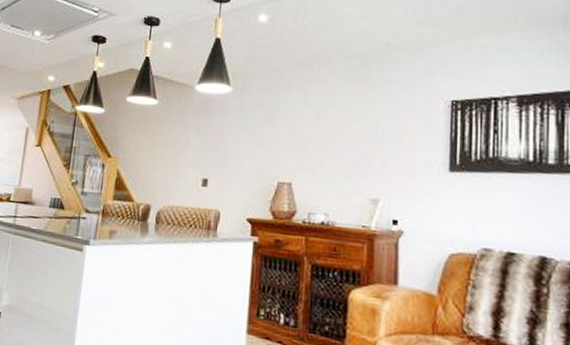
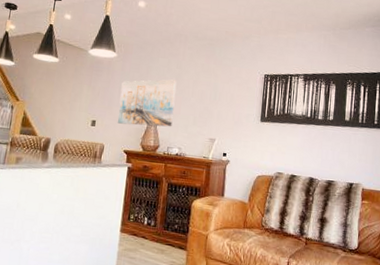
wall art: none [236,117,318,185] -> present [117,79,177,127]

